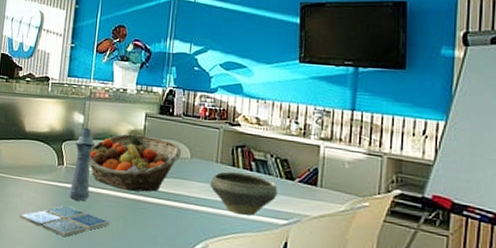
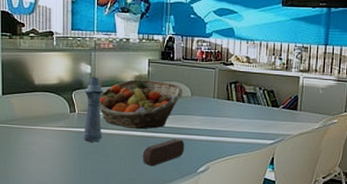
drink coaster: present [19,205,110,238] -> none [38,147,123,175]
pencil case: none [130,206,181,237] -> present [142,138,185,167]
bowl: present [210,171,278,216] -> none [209,105,266,139]

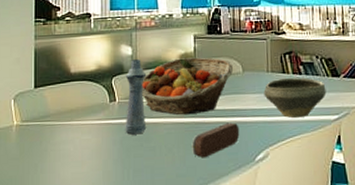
bowl: none [209,105,266,139] -> present [264,77,327,118]

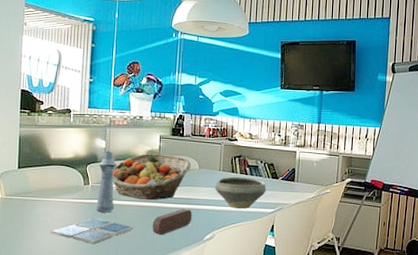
drink coaster: none [74,142,171,175] -> present [50,218,134,244]

